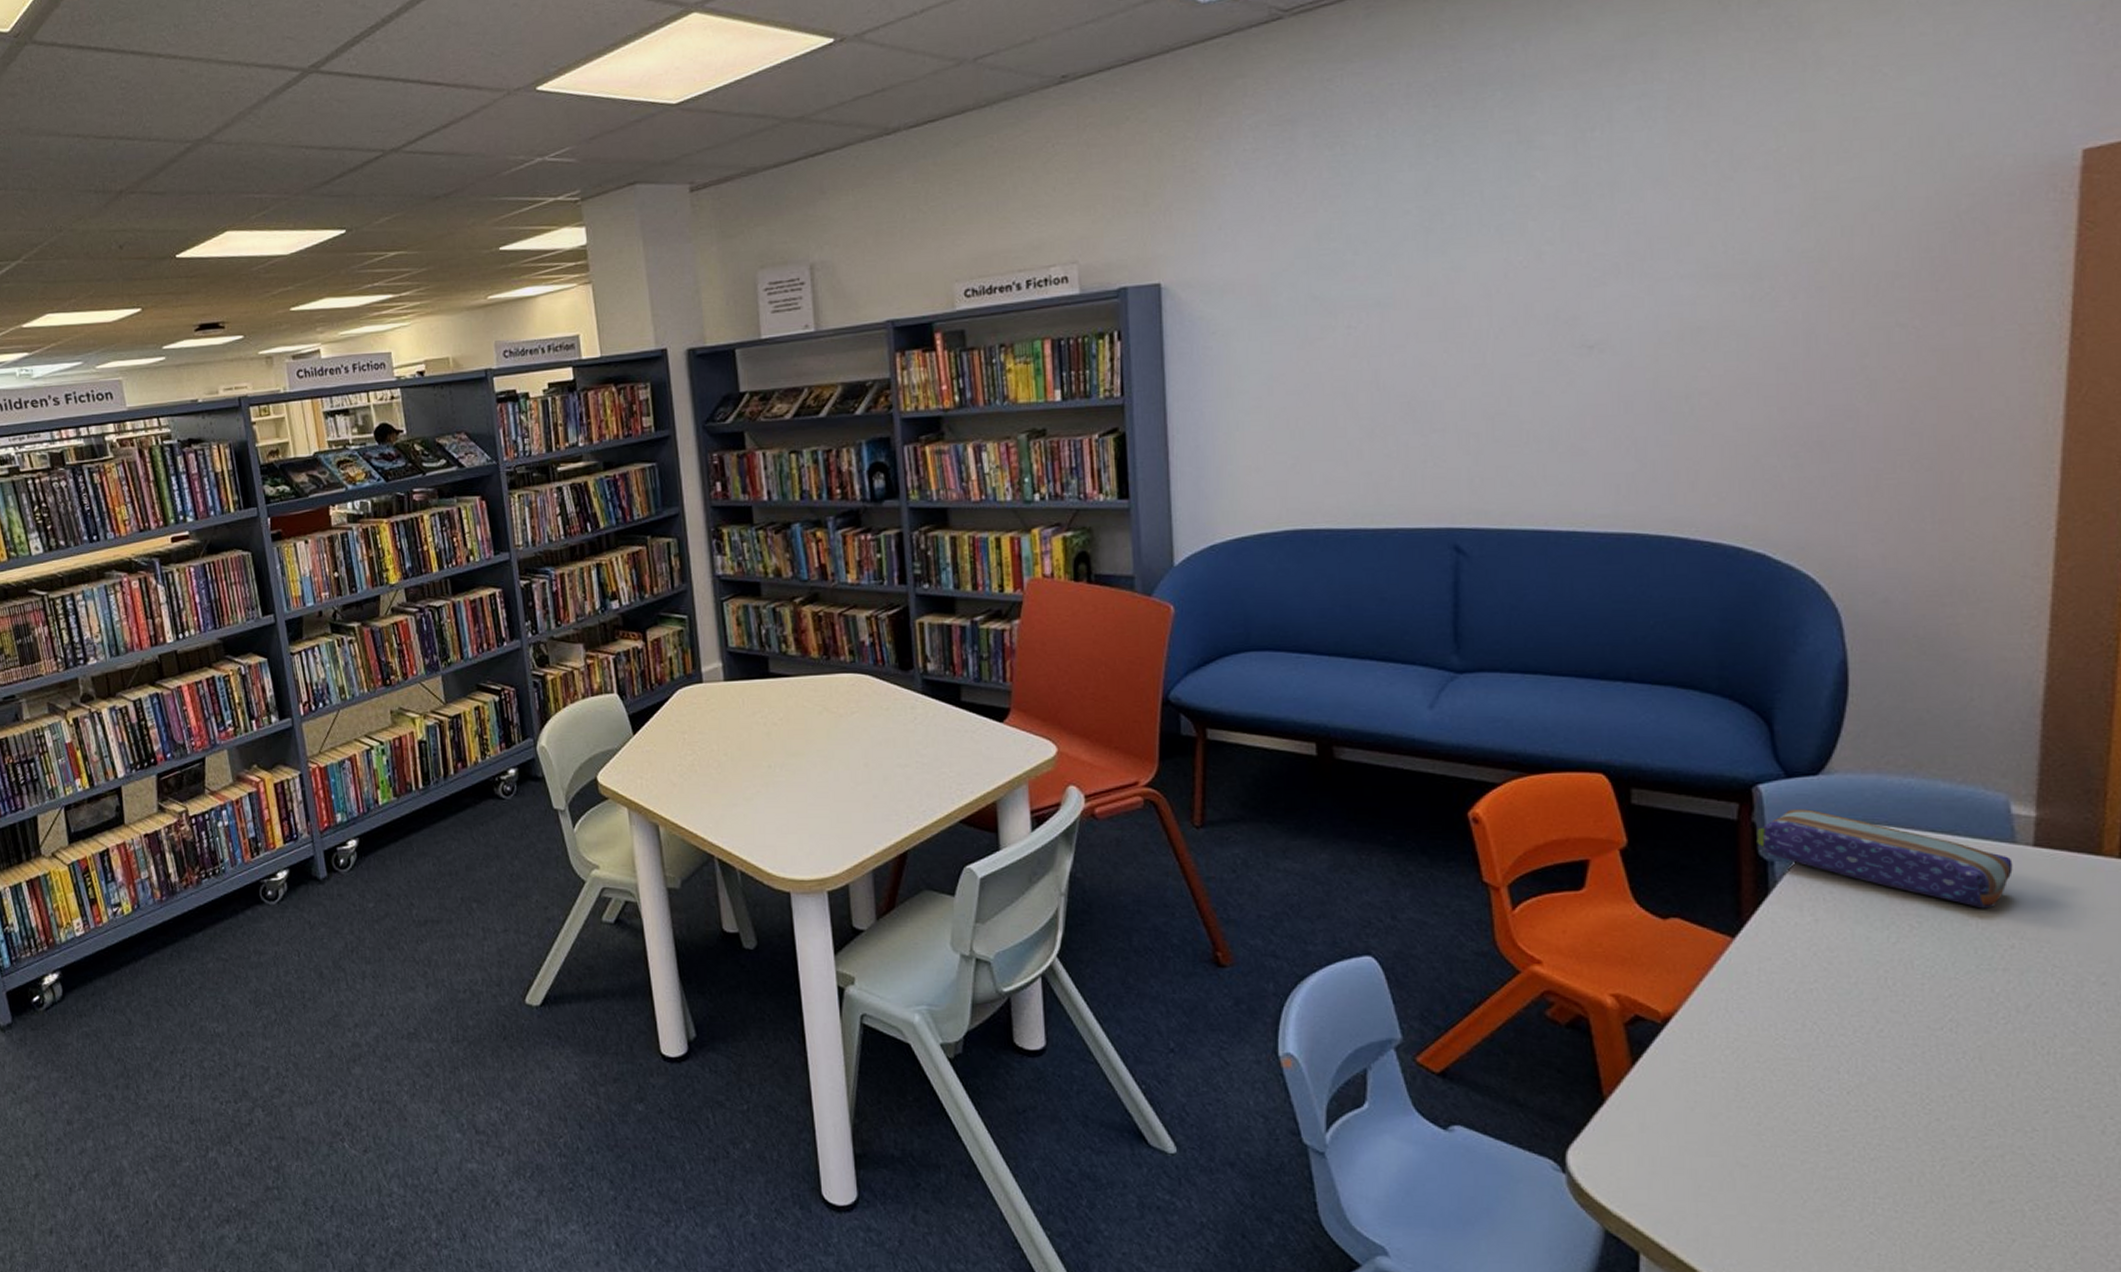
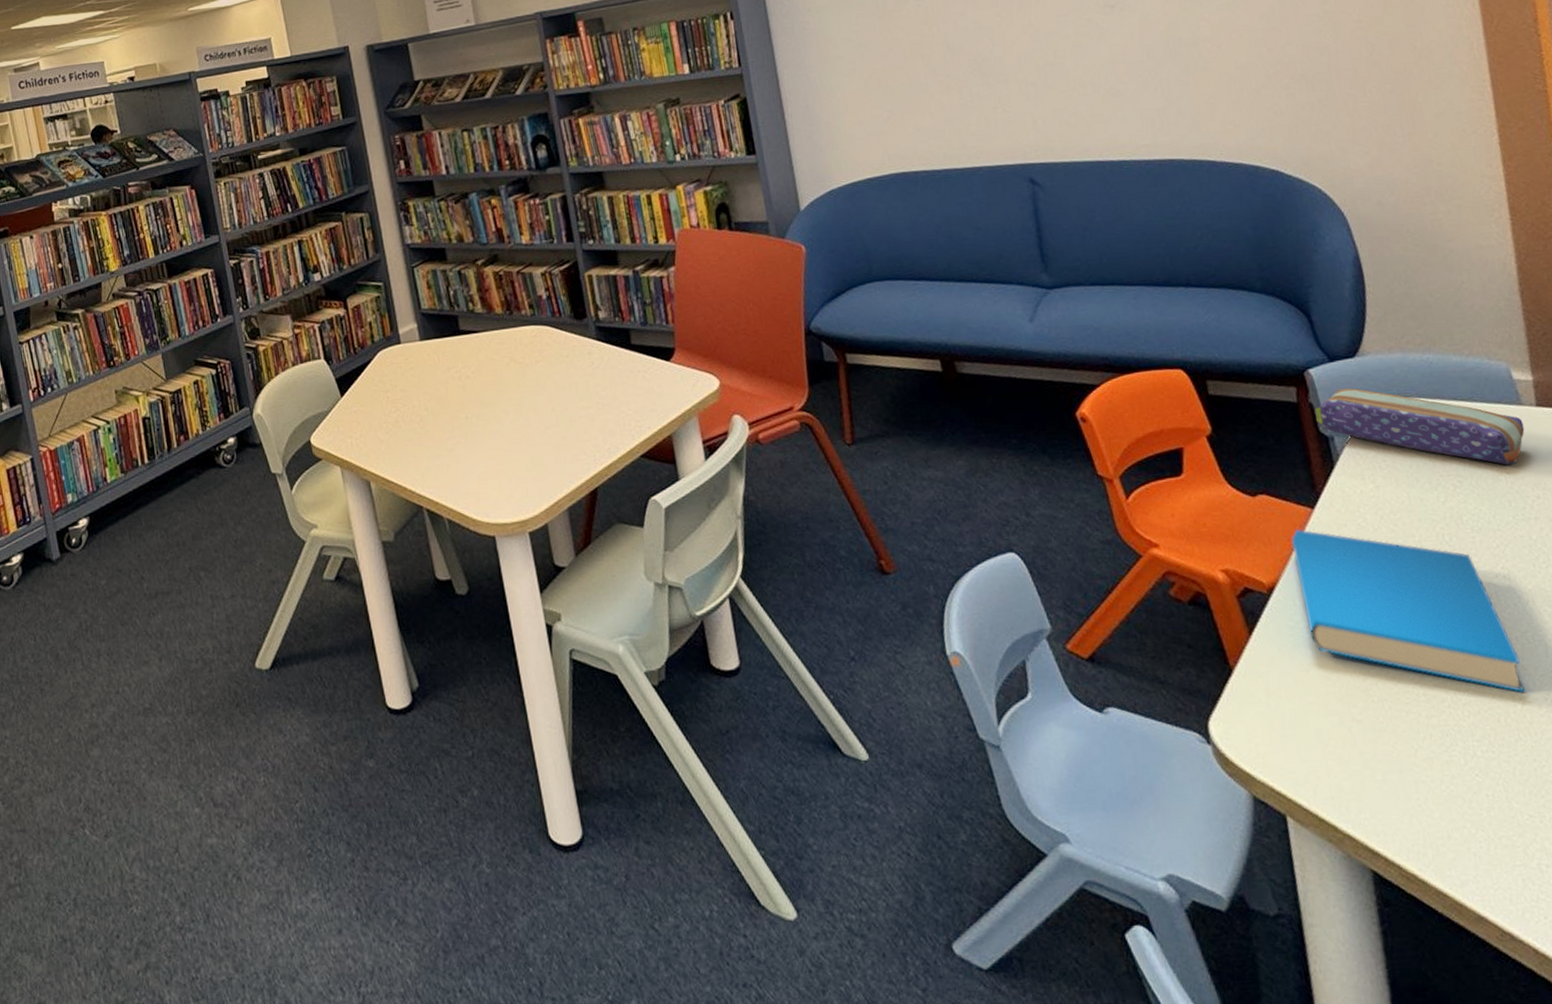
book: none [1699,957,1950,1154] -> present [1290,528,1525,693]

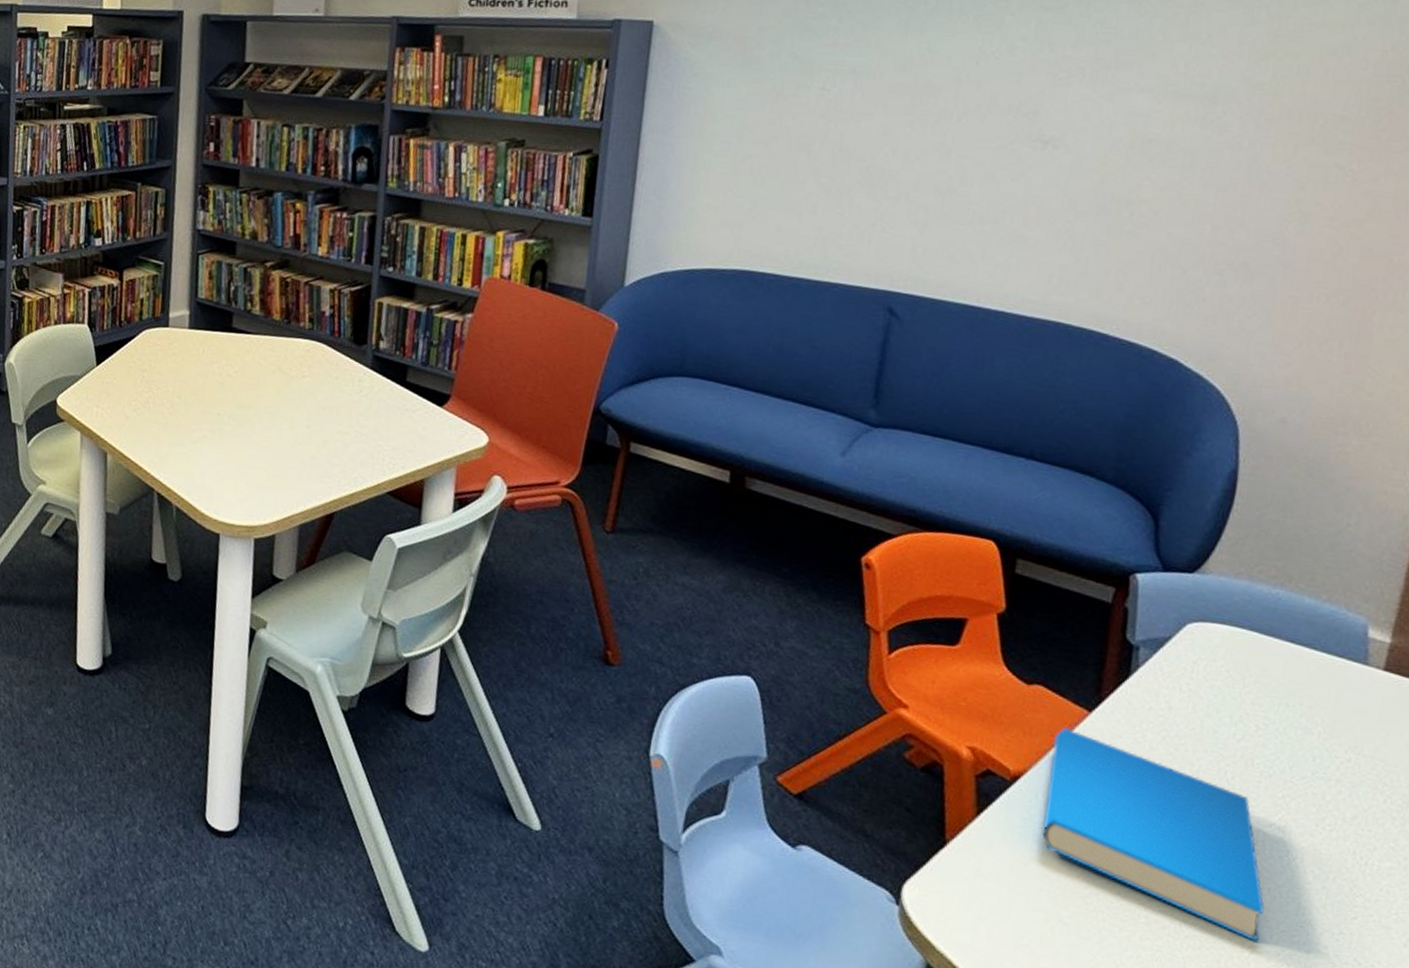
pencil case: present [1314,388,1525,465] -> none [1126,601,1362,722]

